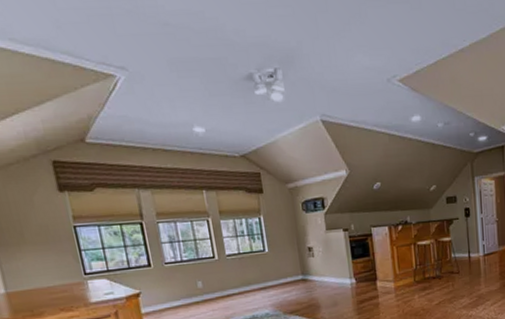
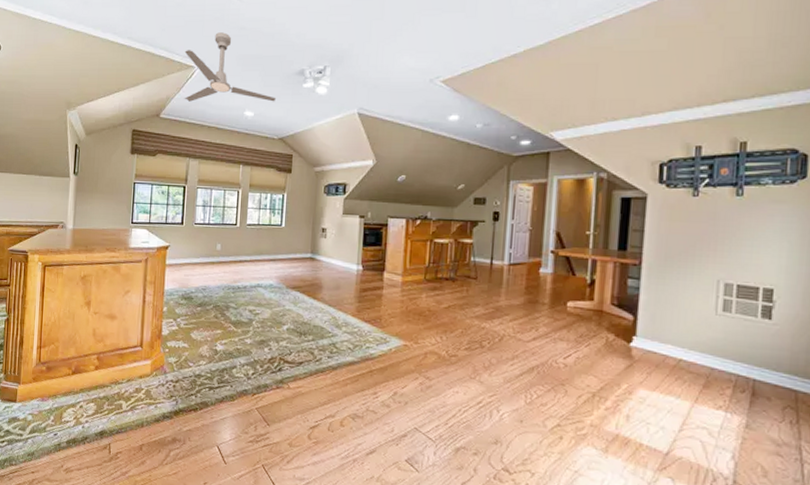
ceiling fan: none [96,30,228,120] -> present [184,32,277,102]

